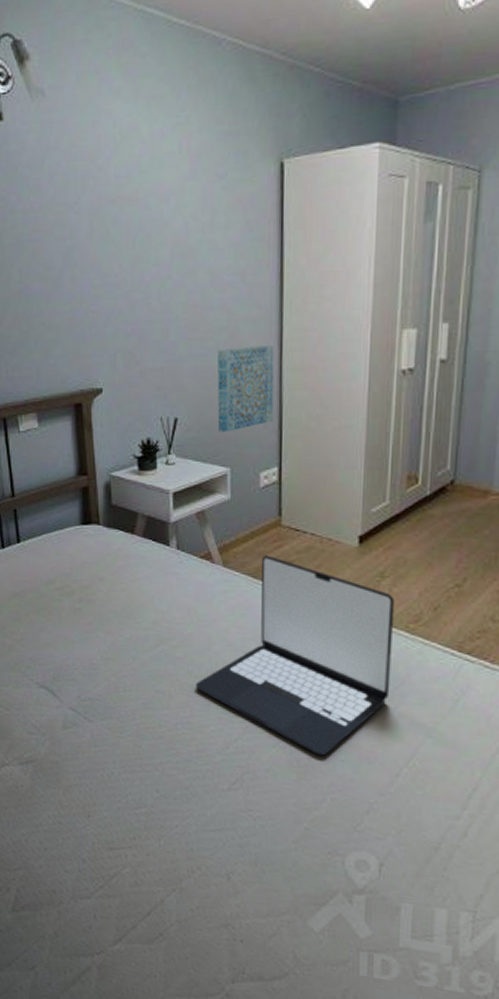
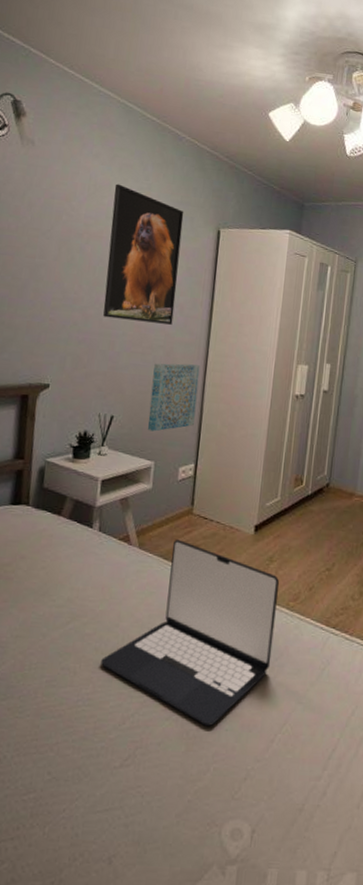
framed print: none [144,124,235,301] -> present [103,183,184,325]

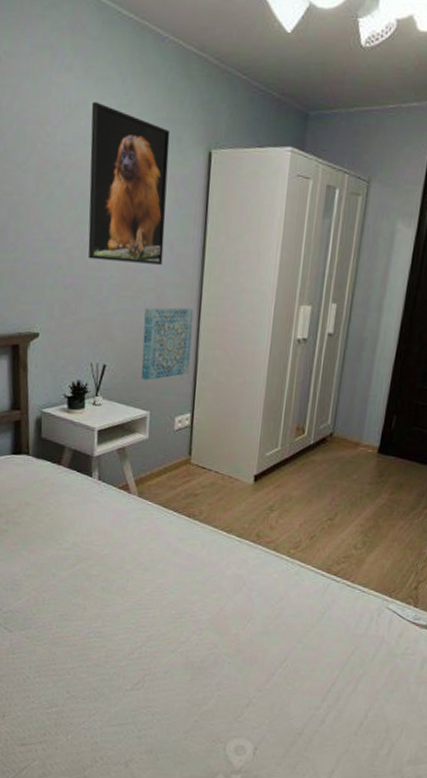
laptop: present [101,538,280,726] -> none [108,488,280,659]

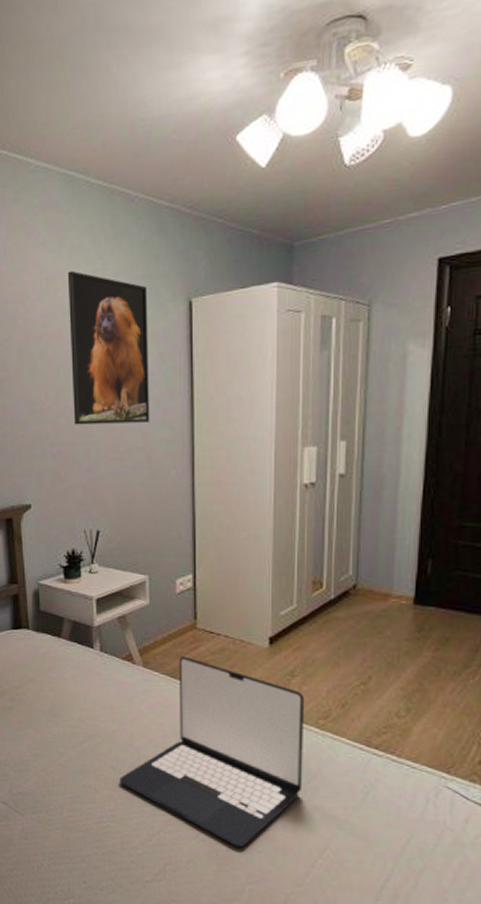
laptop: none [108,488,280,659] -> present [120,655,305,847]
wall art: present [141,307,194,381] -> none [136,464,187,543]

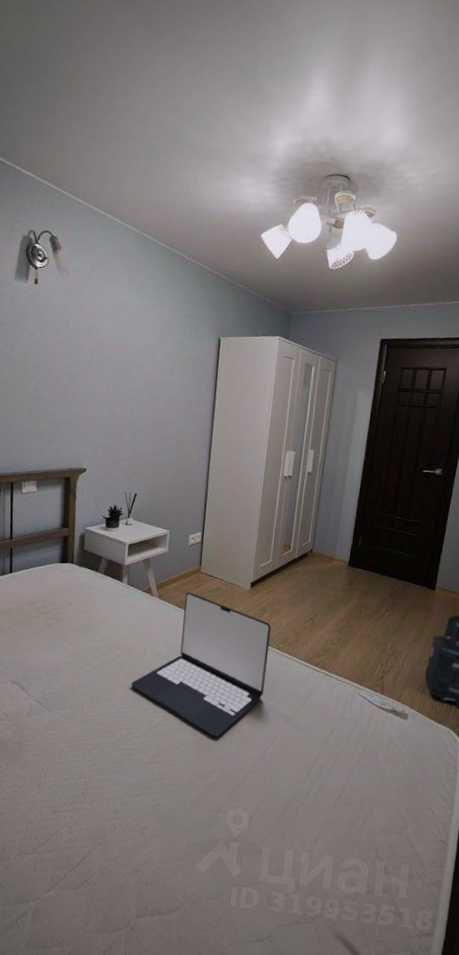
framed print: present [67,270,150,425] -> none [126,302,191,419]

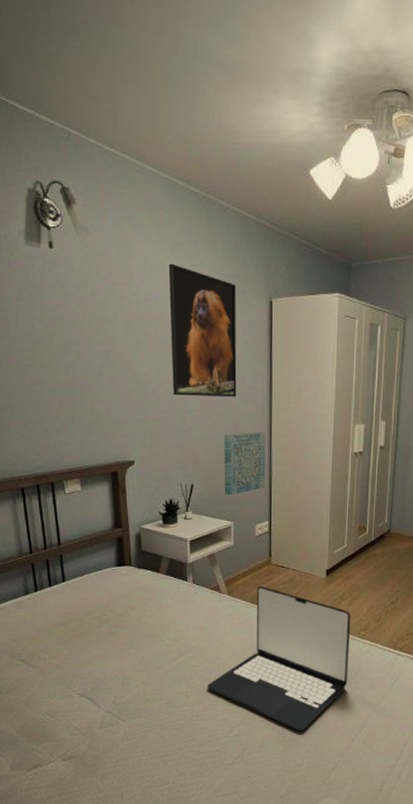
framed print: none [126,302,191,419] -> present [168,263,237,397]
wall art: none [164,451,205,506] -> present [224,432,266,495]

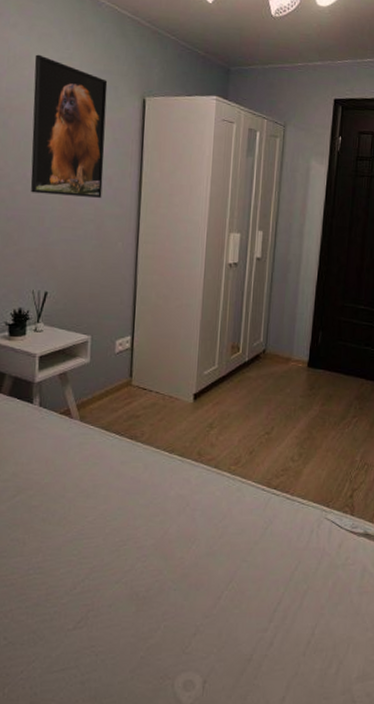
laptop: present [208,585,351,731] -> none [49,410,221,587]
wall art: present [224,432,266,495] -> none [82,237,132,306]

